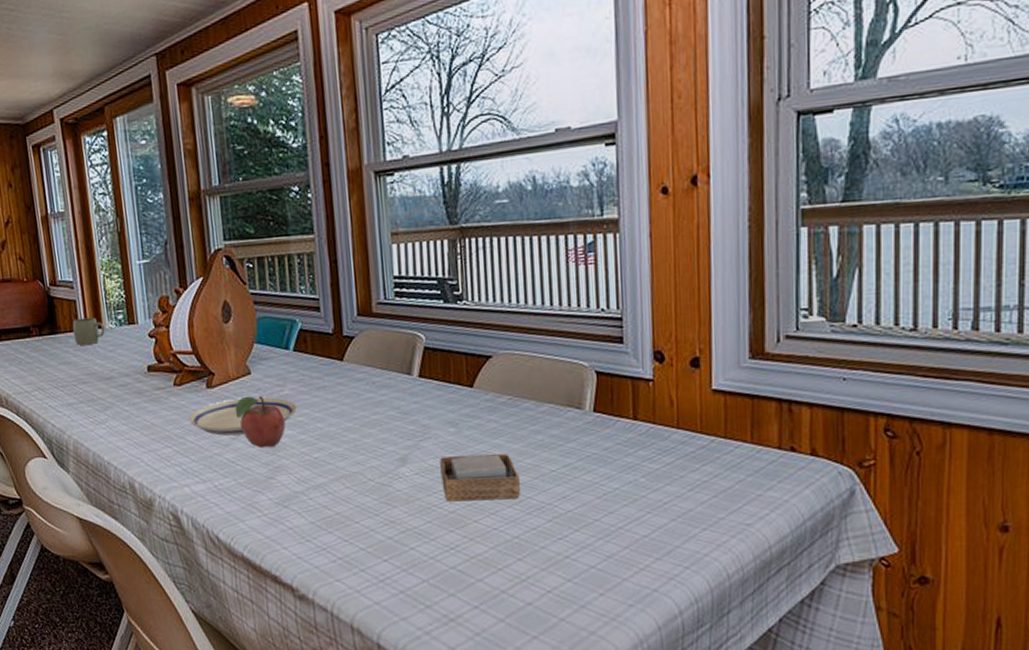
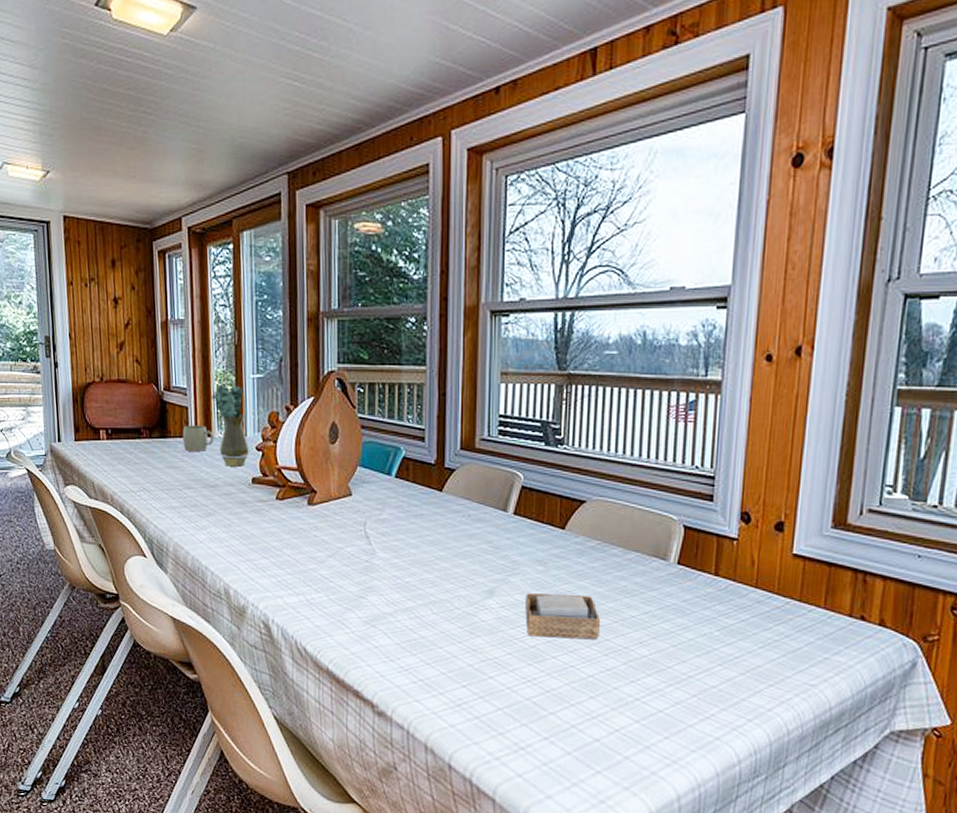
vase: none [99,270,142,357] -> present [212,381,249,467]
plate: present [189,397,297,436] -> none [288,518,393,553]
fruit: present [234,395,286,449] -> none [333,516,380,568]

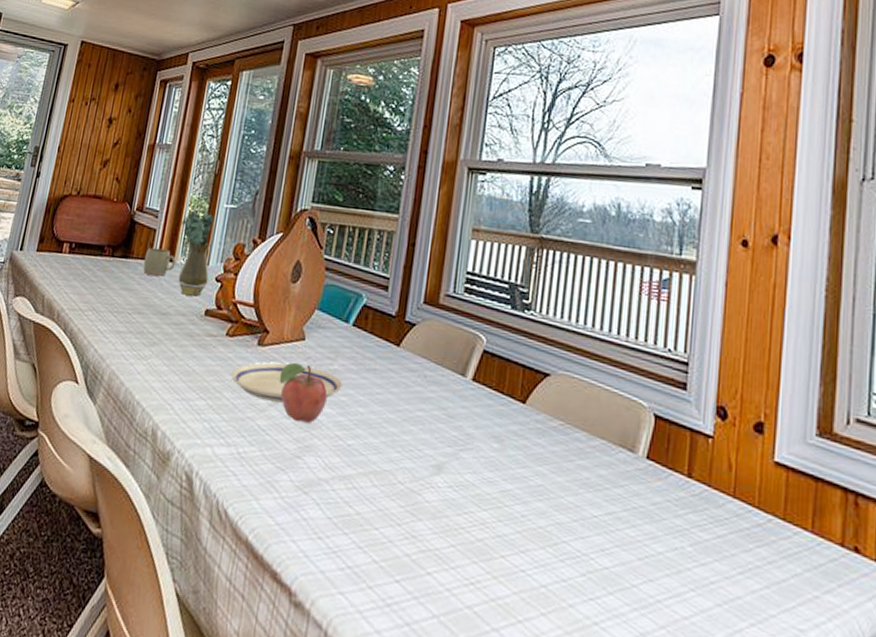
plate: none [288,518,393,553] -> present [231,362,343,403]
fruit: none [333,516,380,568] -> present [278,362,328,423]
napkin holder: present [525,593,601,640] -> none [474,473,559,541]

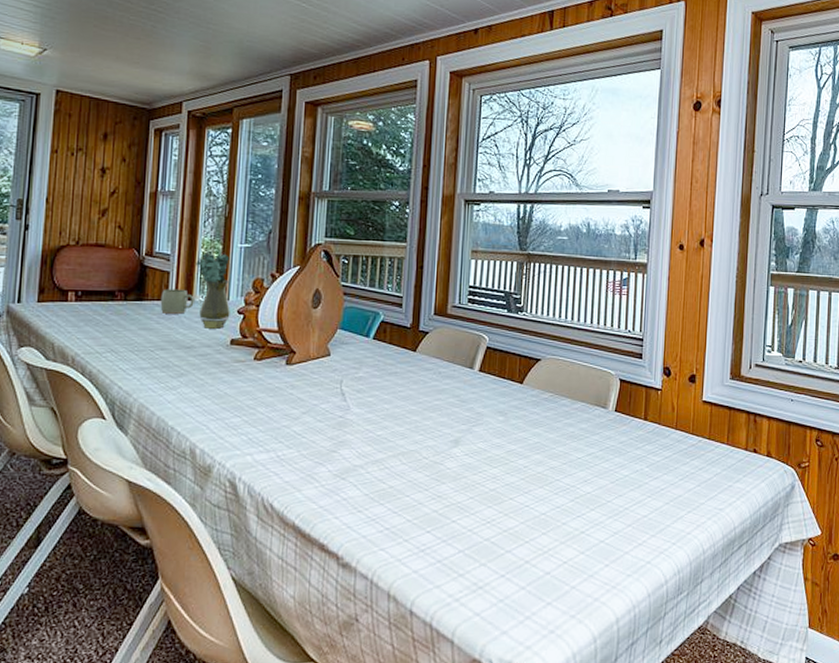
plate: present [231,362,343,403] -> none [264,377,368,410]
fruit: present [278,362,328,423] -> none [309,375,355,424]

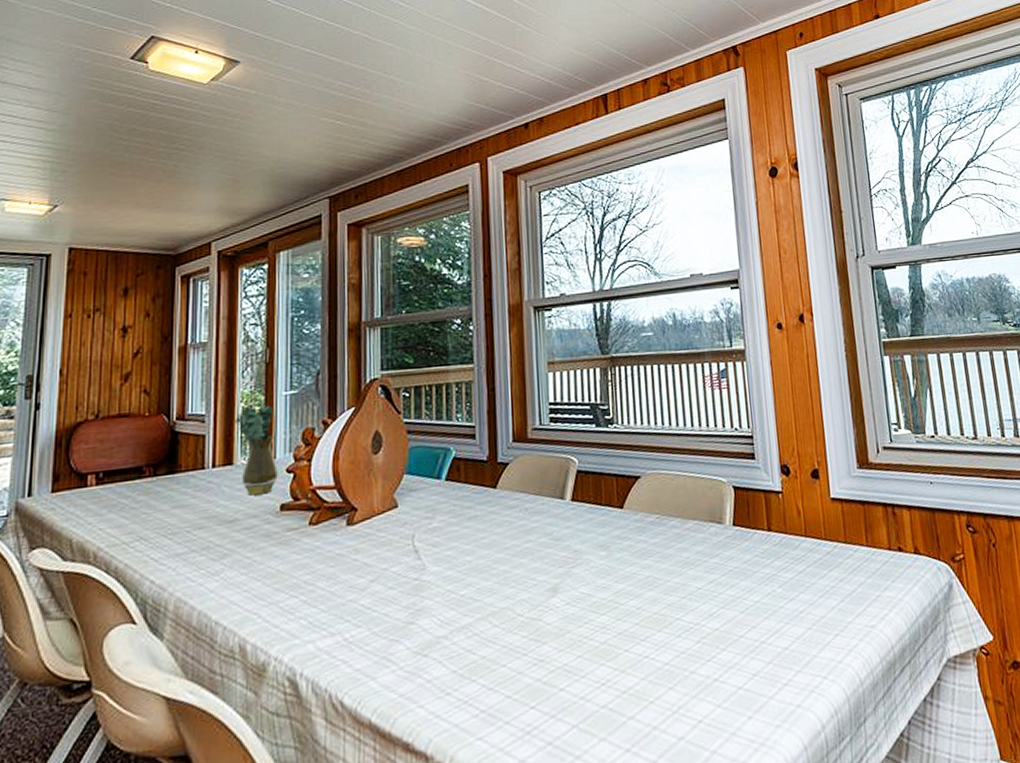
mug: present [160,289,194,314] -> none [196,453,235,485]

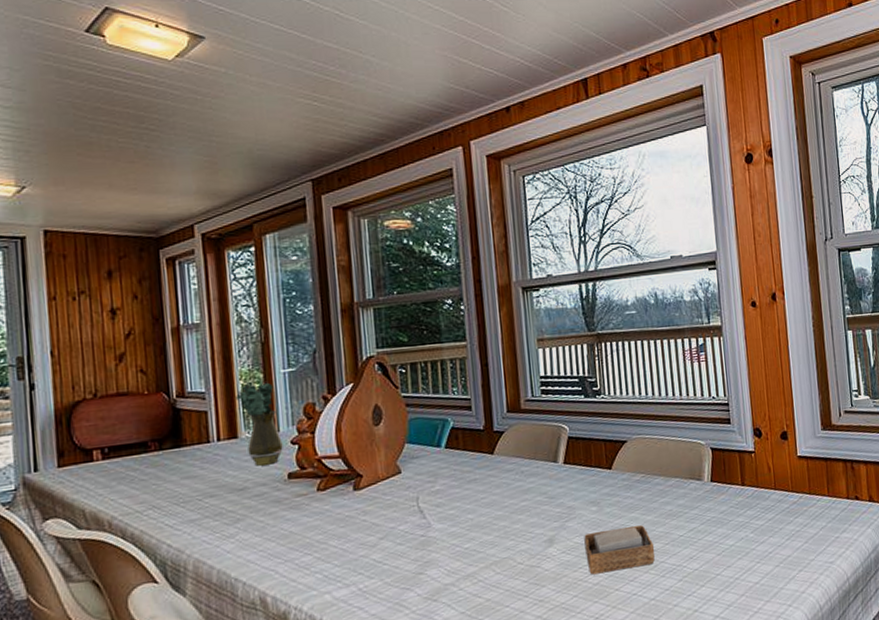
napkin holder: none [591,574,670,632] -> present [584,525,655,575]

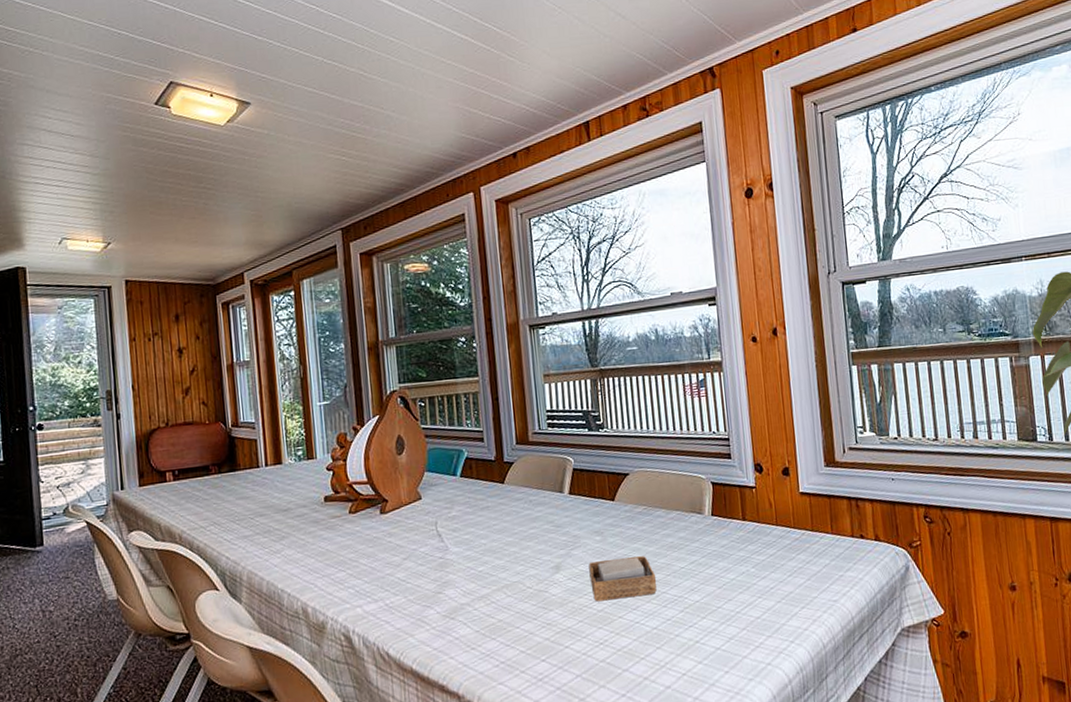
vase: present [236,380,283,466] -> none [280,412,320,490]

